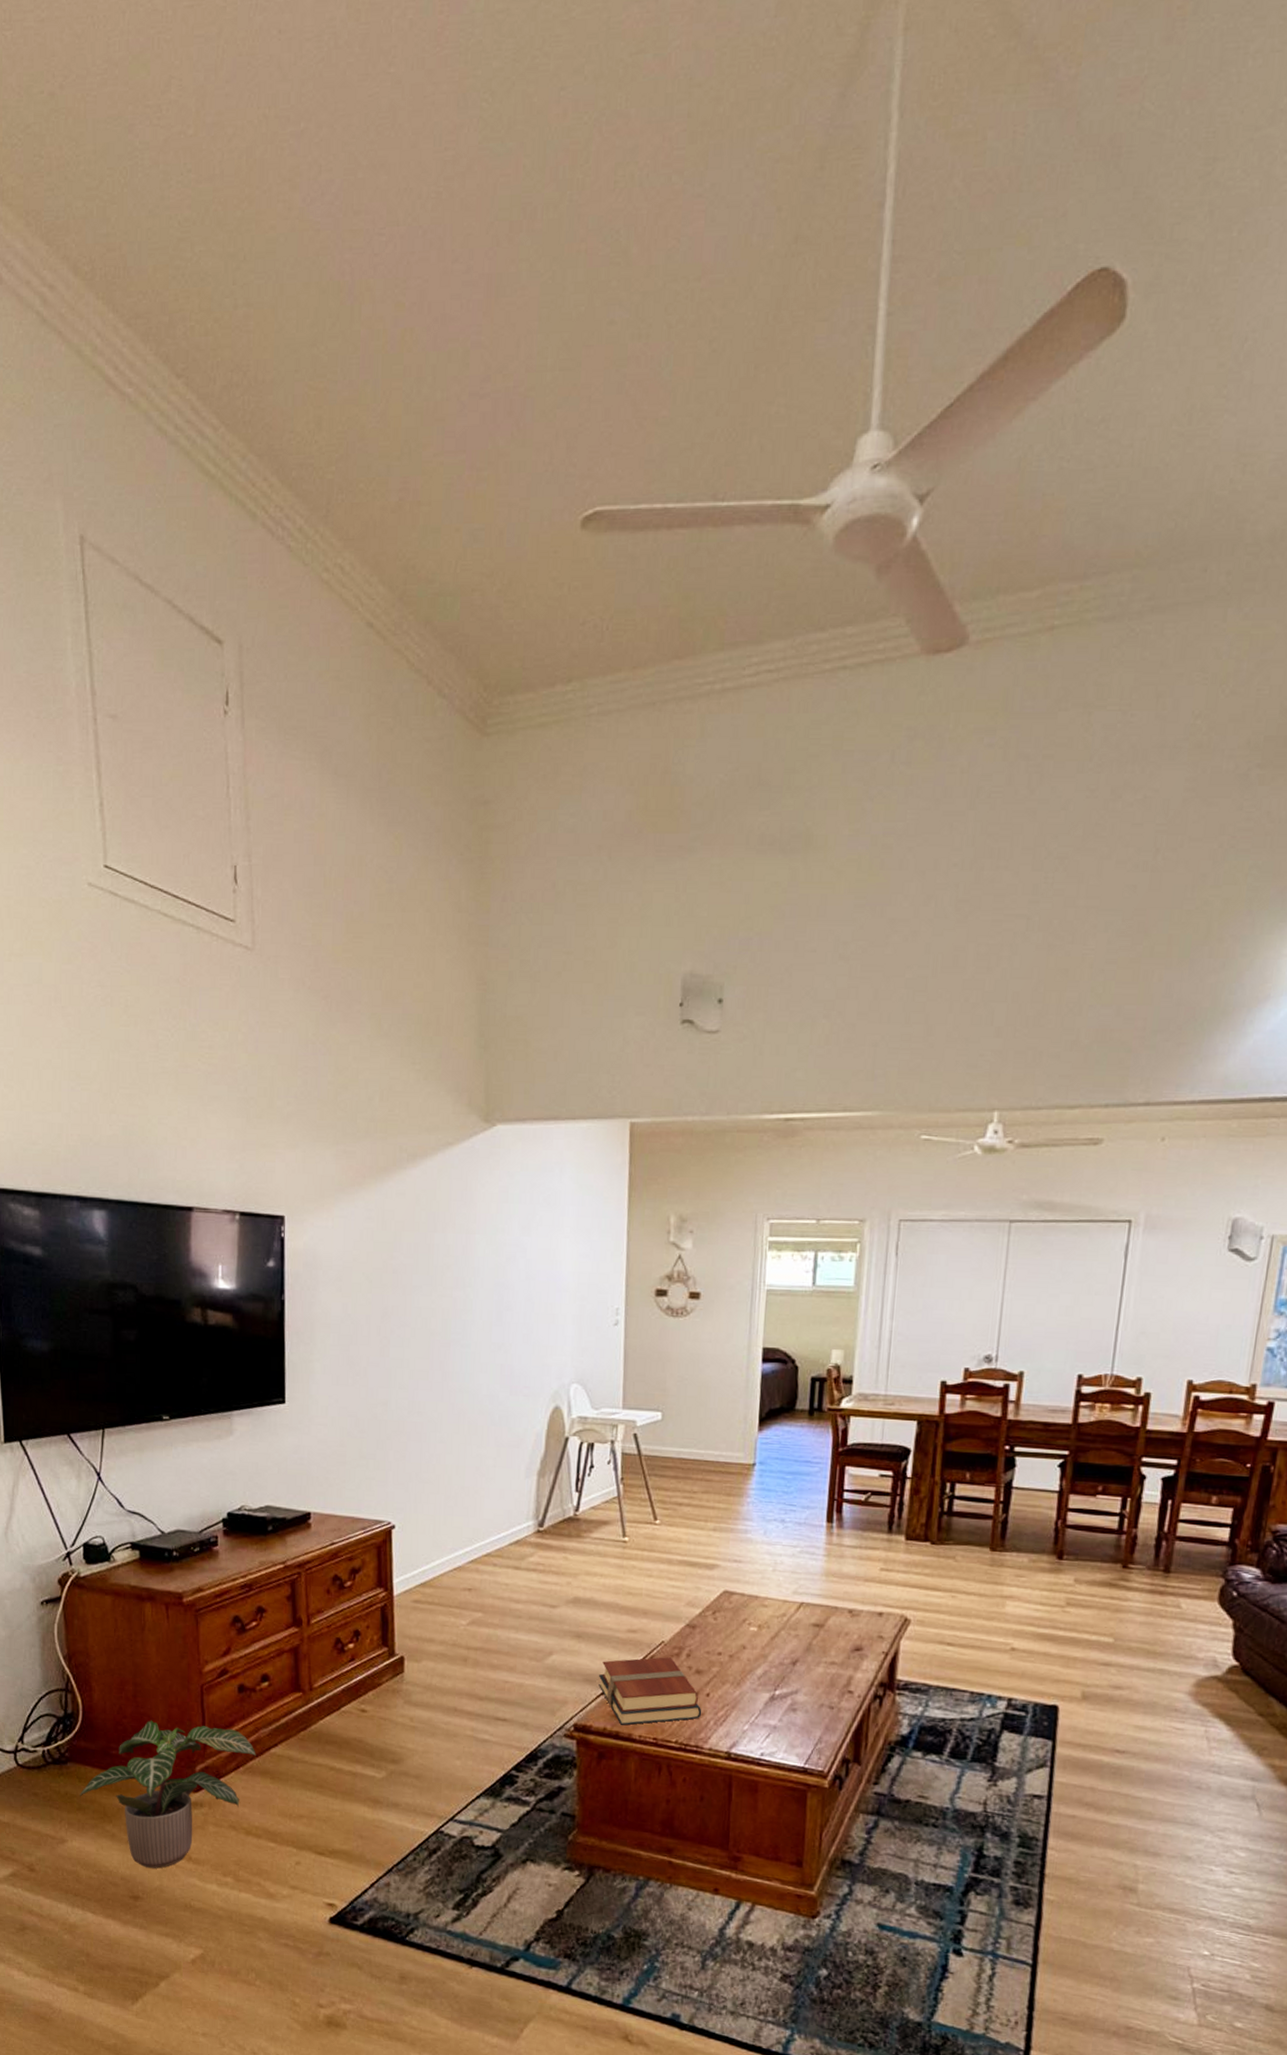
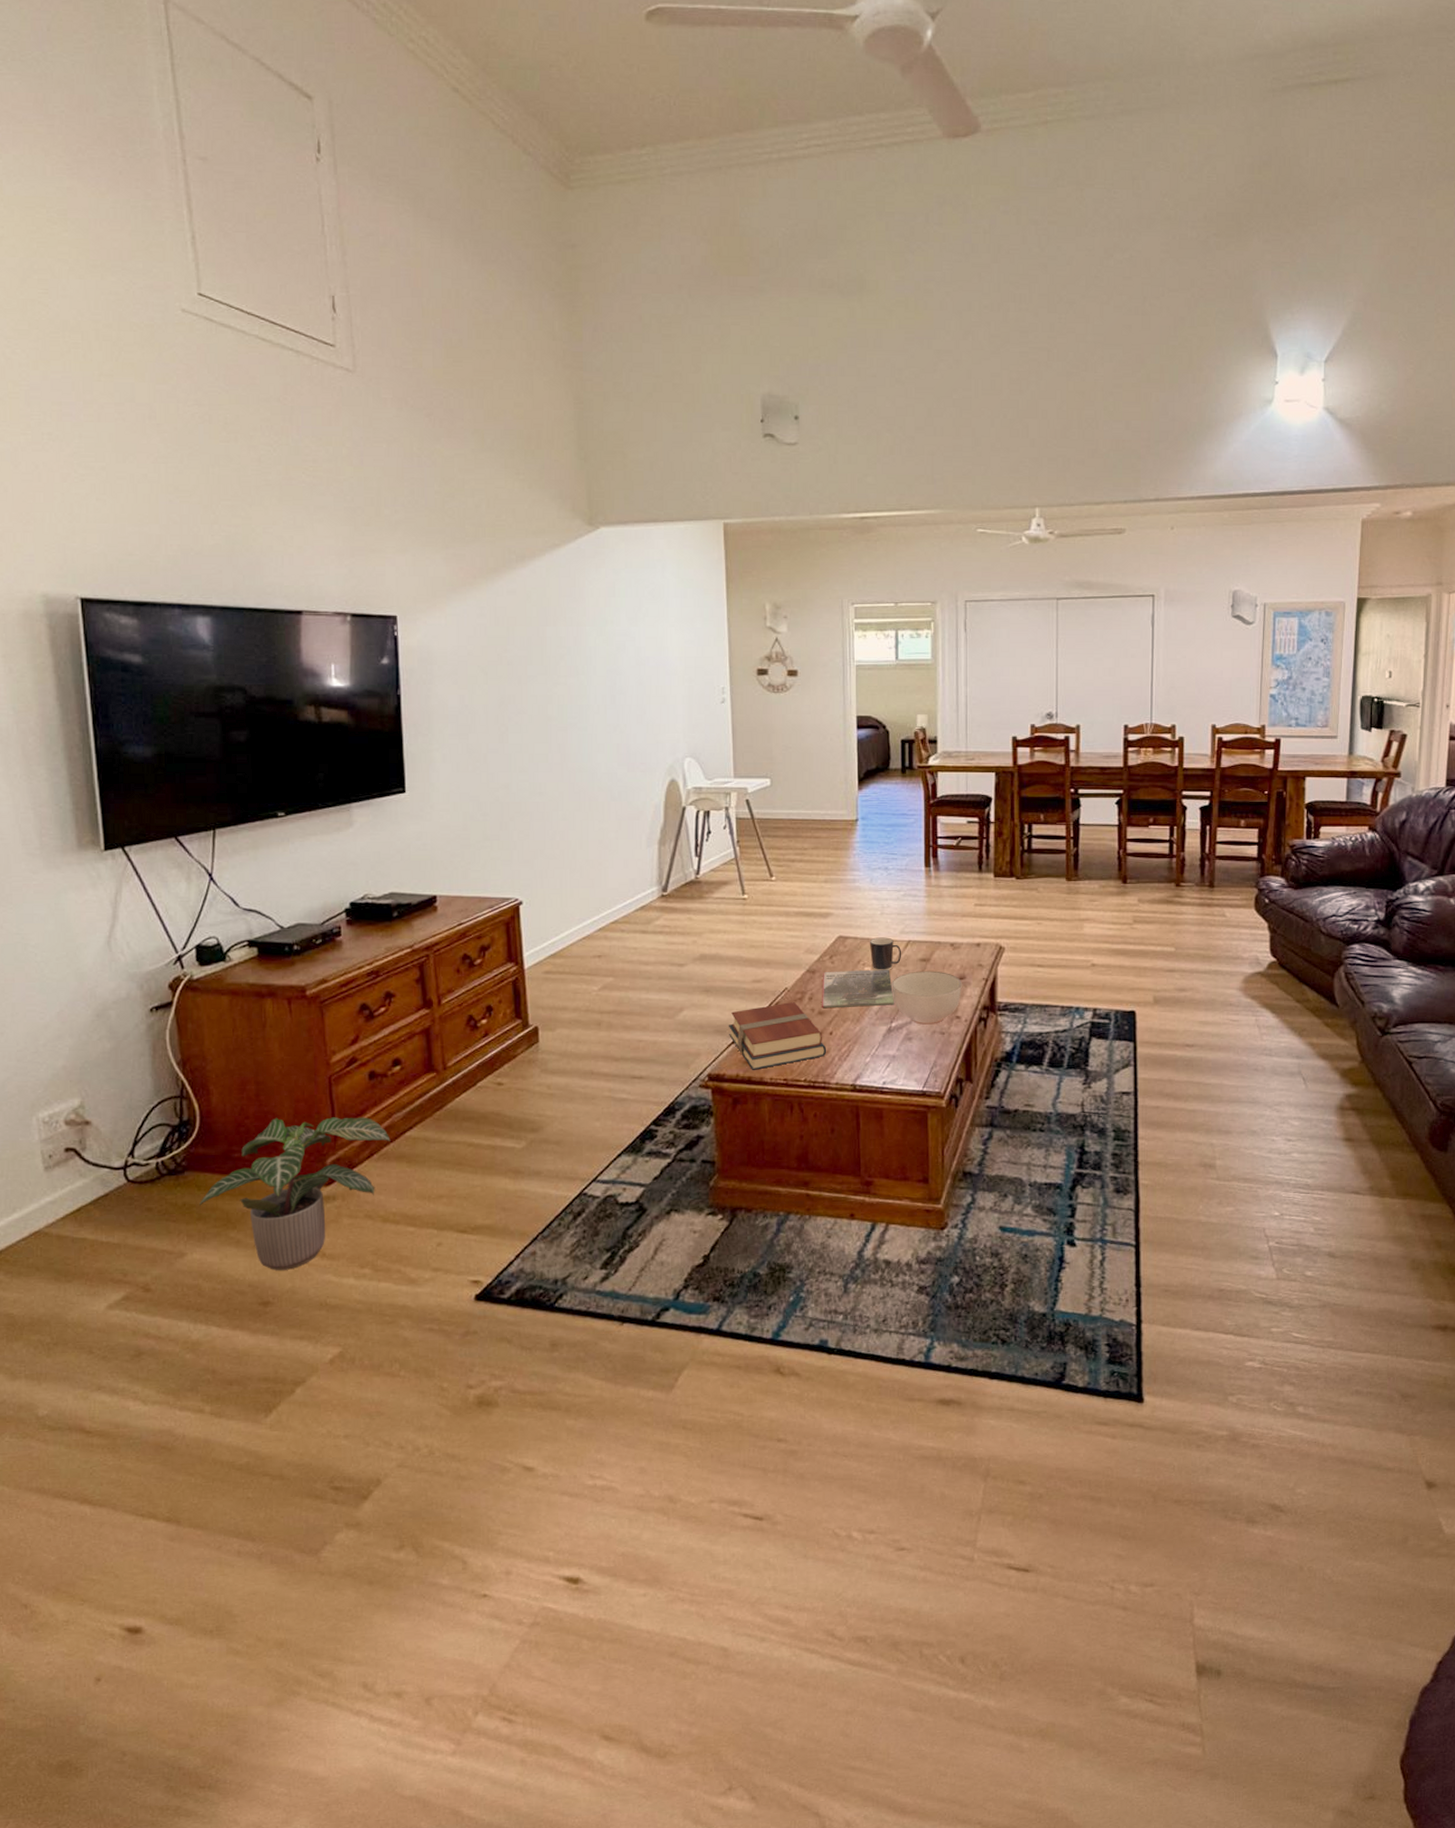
magazine: none [700,1628,780,1672] -> present [822,969,894,1009]
mug: none [757,1595,793,1633] -> present [869,937,902,970]
bowl: none [778,1636,858,1697] -> present [892,971,962,1025]

